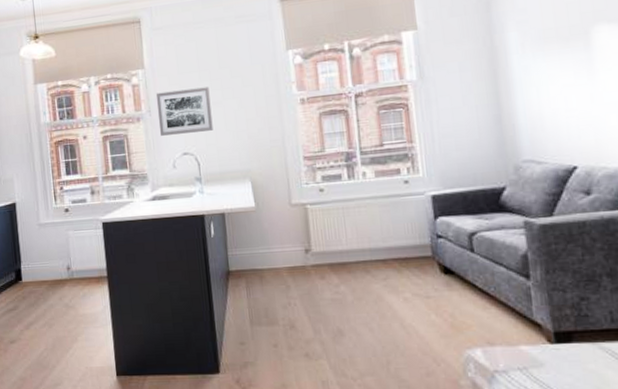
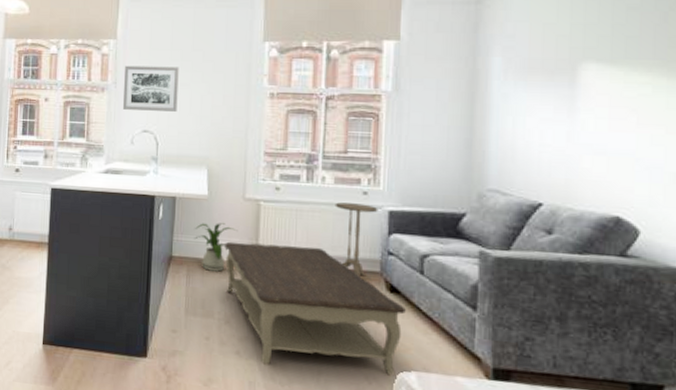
house plant: none [248,231,289,280] -> present [195,223,238,272]
coffee table: none [278,241,462,363] -> present [225,241,406,376]
side table: none [378,192,422,263] -> present [335,202,378,276]

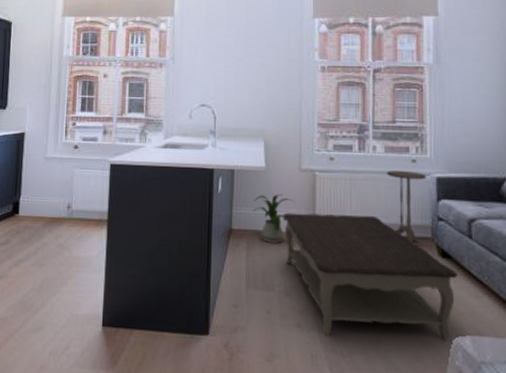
wall art: present [123,65,179,112] -> none [181,42,234,86]

